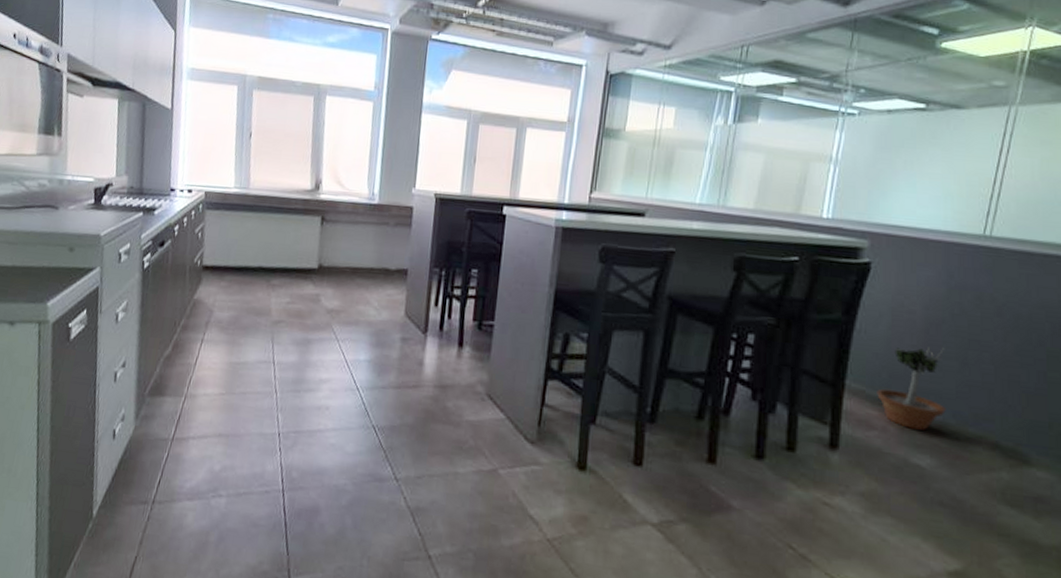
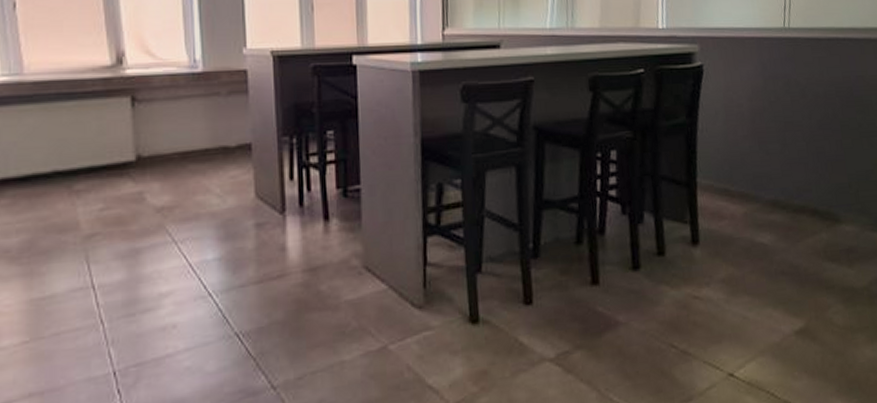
potted tree: present [877,346,946,431] -> none [722,133,776,212]

